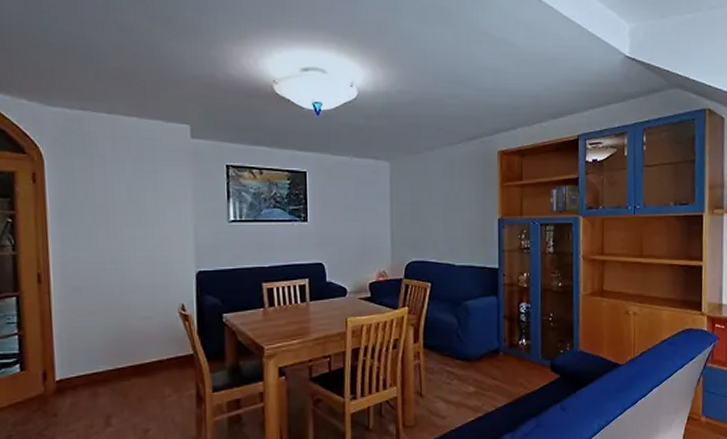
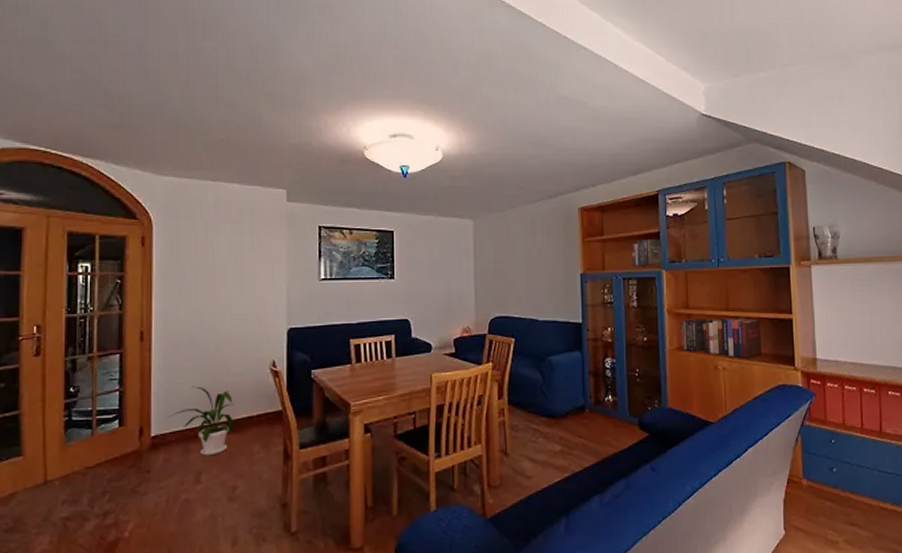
house plant: none [71,330,143,400] -> present [166,386,234,456]
books: none [594,264,622,297] -> present [681,318,709,352]
books: none [615,263,672,304] -> present [702,317,762,358]

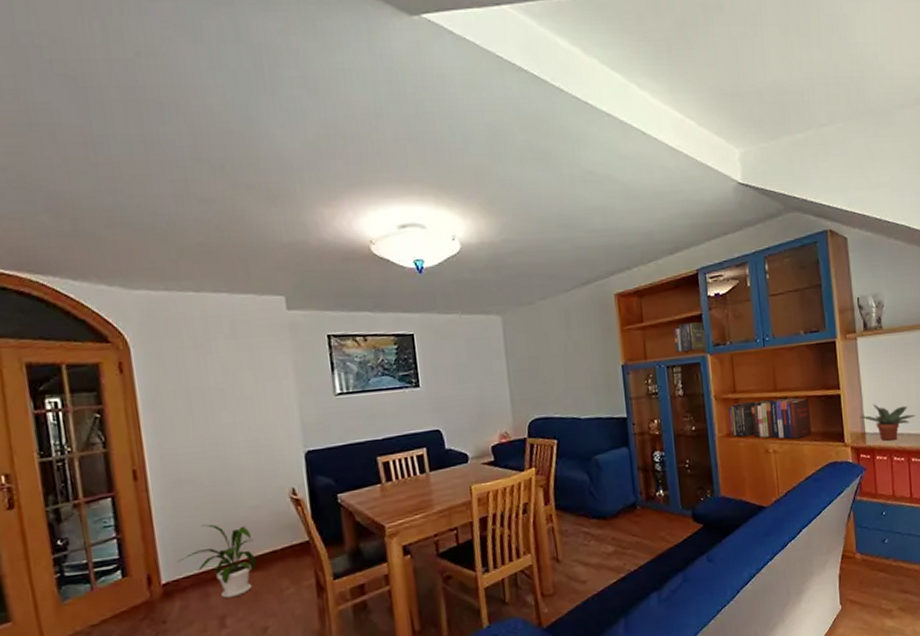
potted plant: none [811,331,869,370] -> present [860,404,916,441]

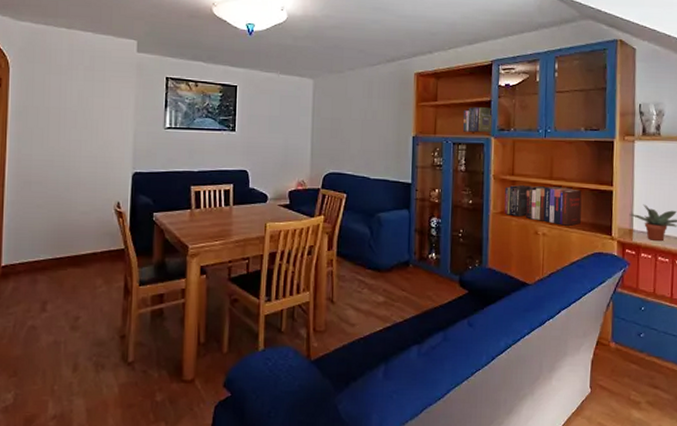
house plant: present [177,524,256,599] -> none [16,221,79,287]

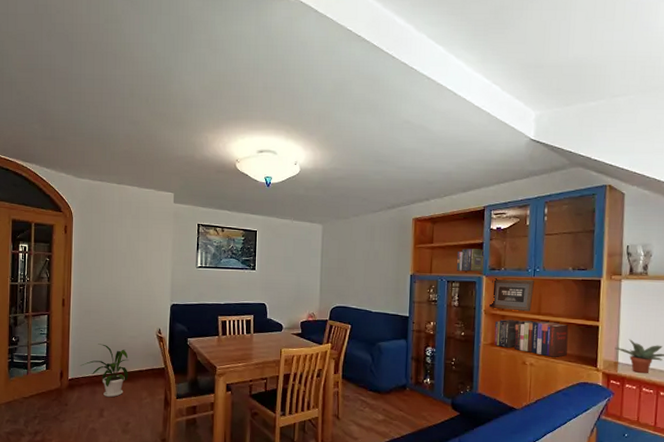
house plant: none [16,221,79,287] -> present [80,344,128,398]
picture frame: none [499,140,546,176] -> present [489,279,534,312]

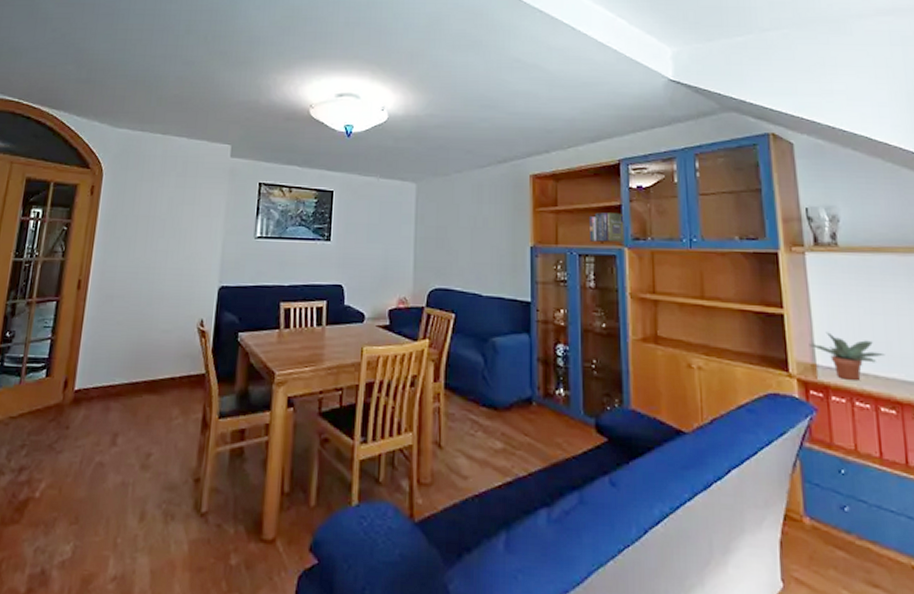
house plant: present [80,344,128,398] -> none [91,340,158,417]
picture frame: present [489,279,534,312] -> none [636,252,692,295]
books: present [494,319,521,348] -> none [646,305,680,345]
books: present [514,320,569,357] -> none [672,307,746,358]

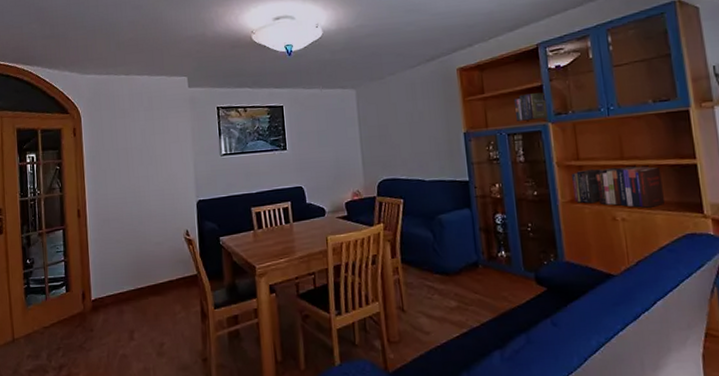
books: none [646,305,680,345] -> present [572,168,602,204]
books: none [672,307,746,358] -> present [596,165,664,208]

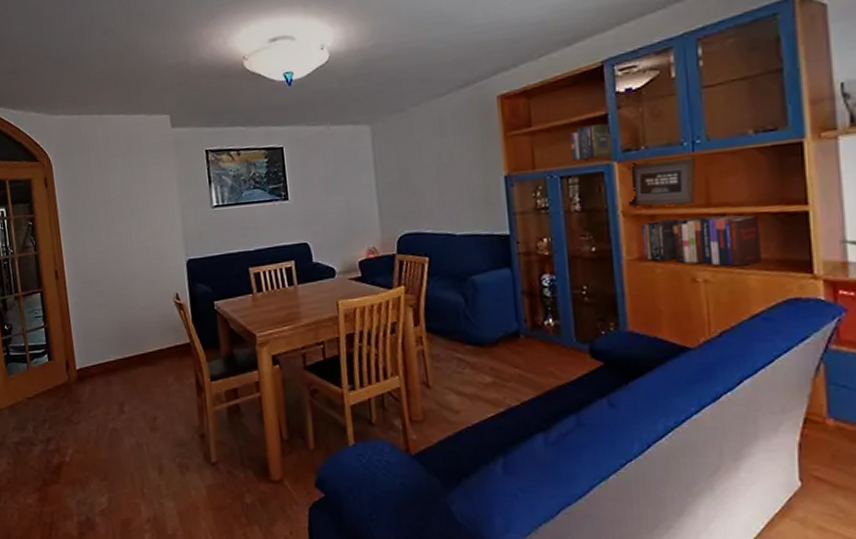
picture frame: none [560,120,612,159] -> present [628,157,696,207]

